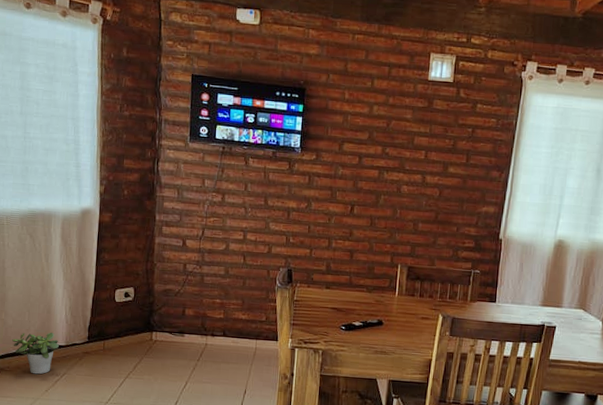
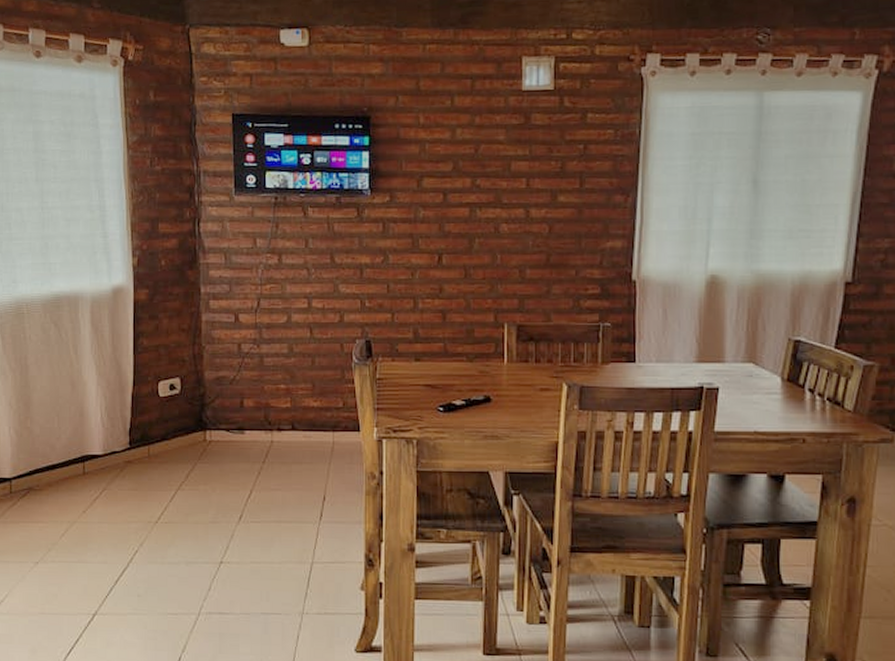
potted plant: present [12,332,59,375] -> none [41,439,96,492]

